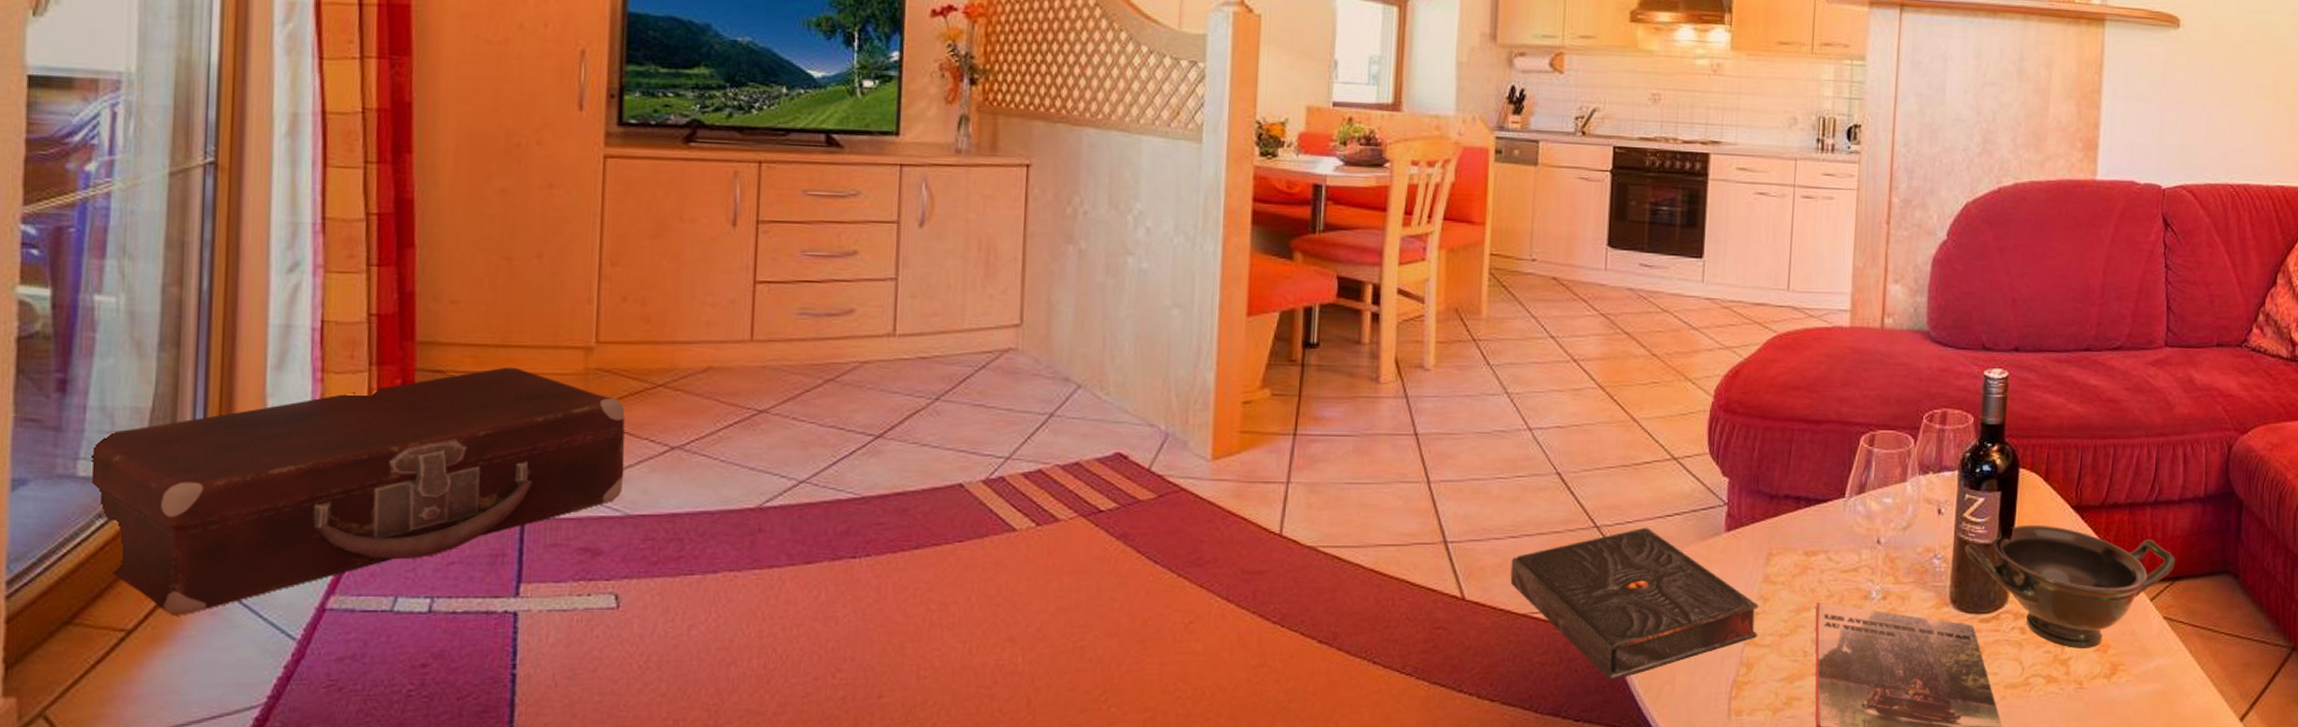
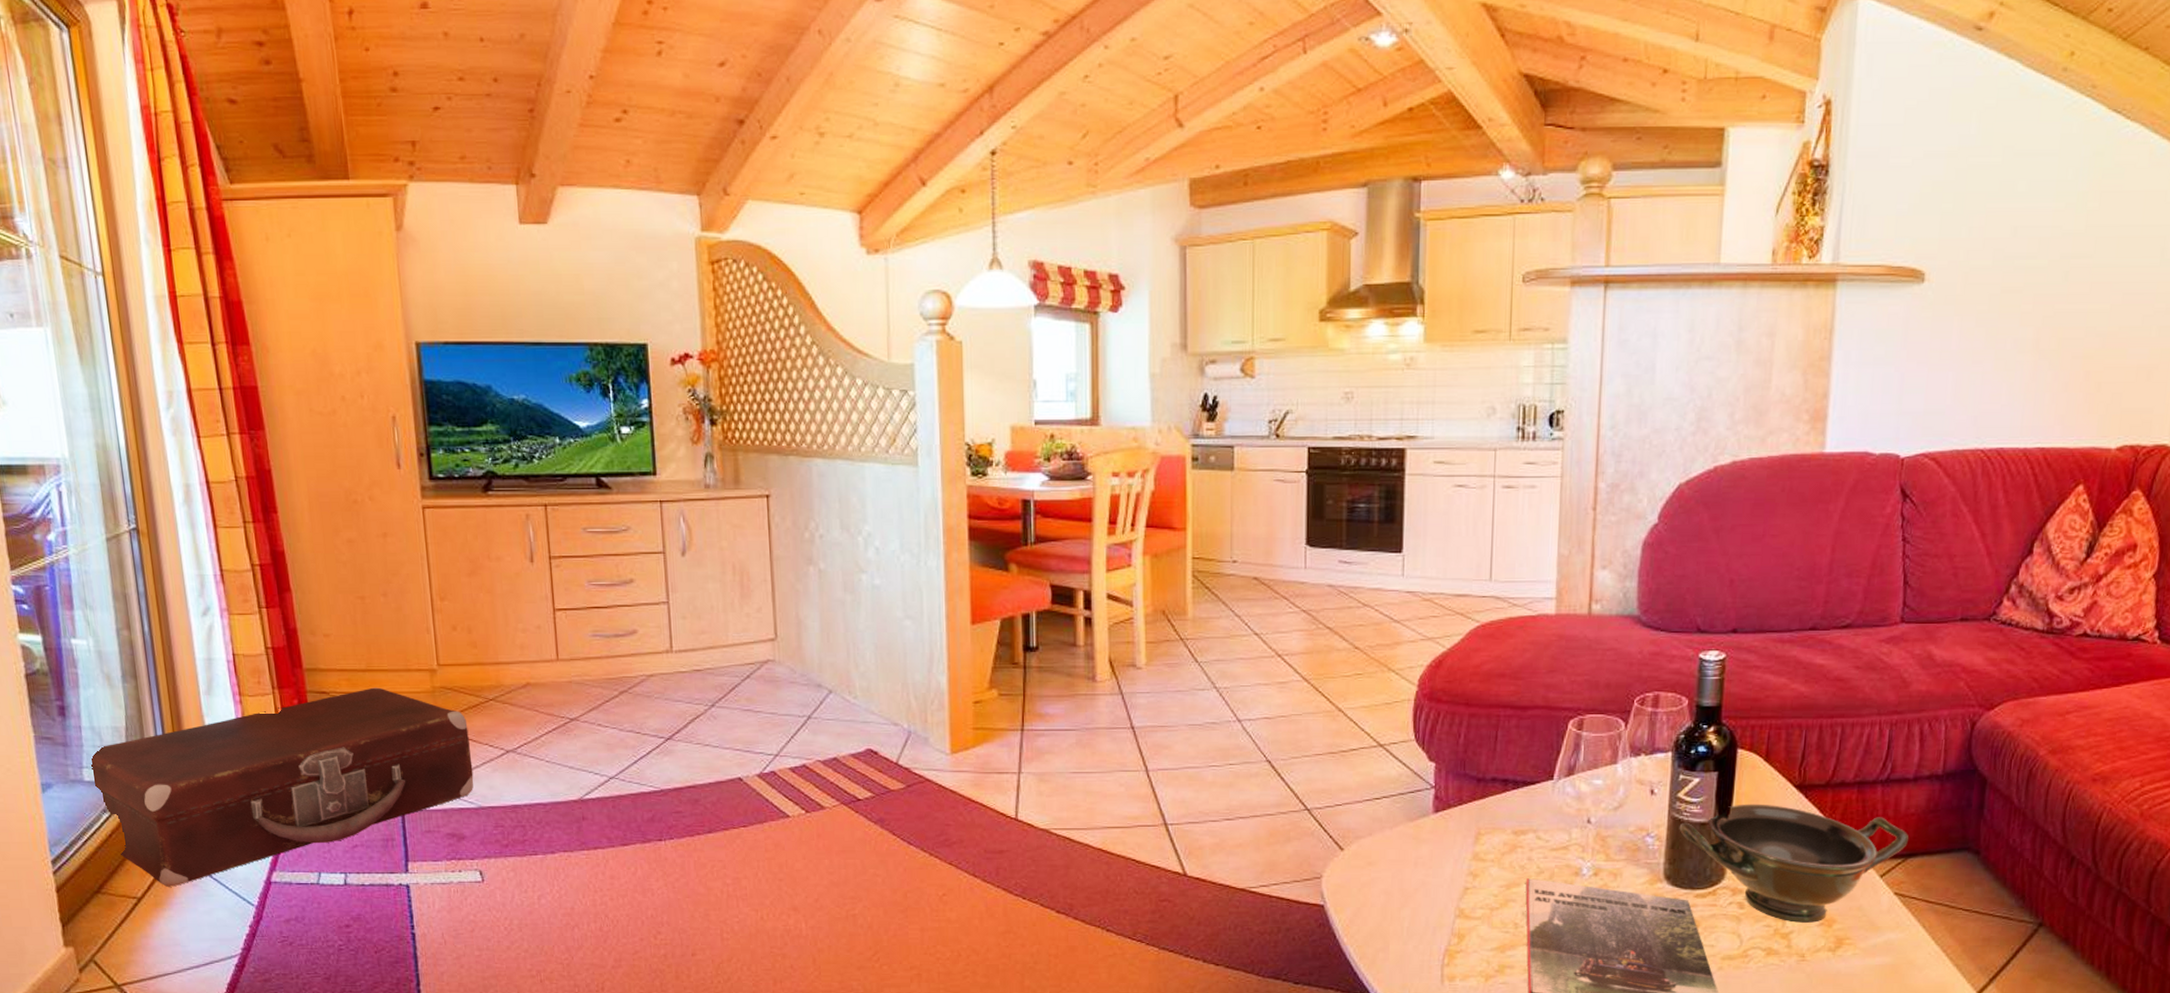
book: present [1510,527,1759,681] -> none [1228,809,1469,949]

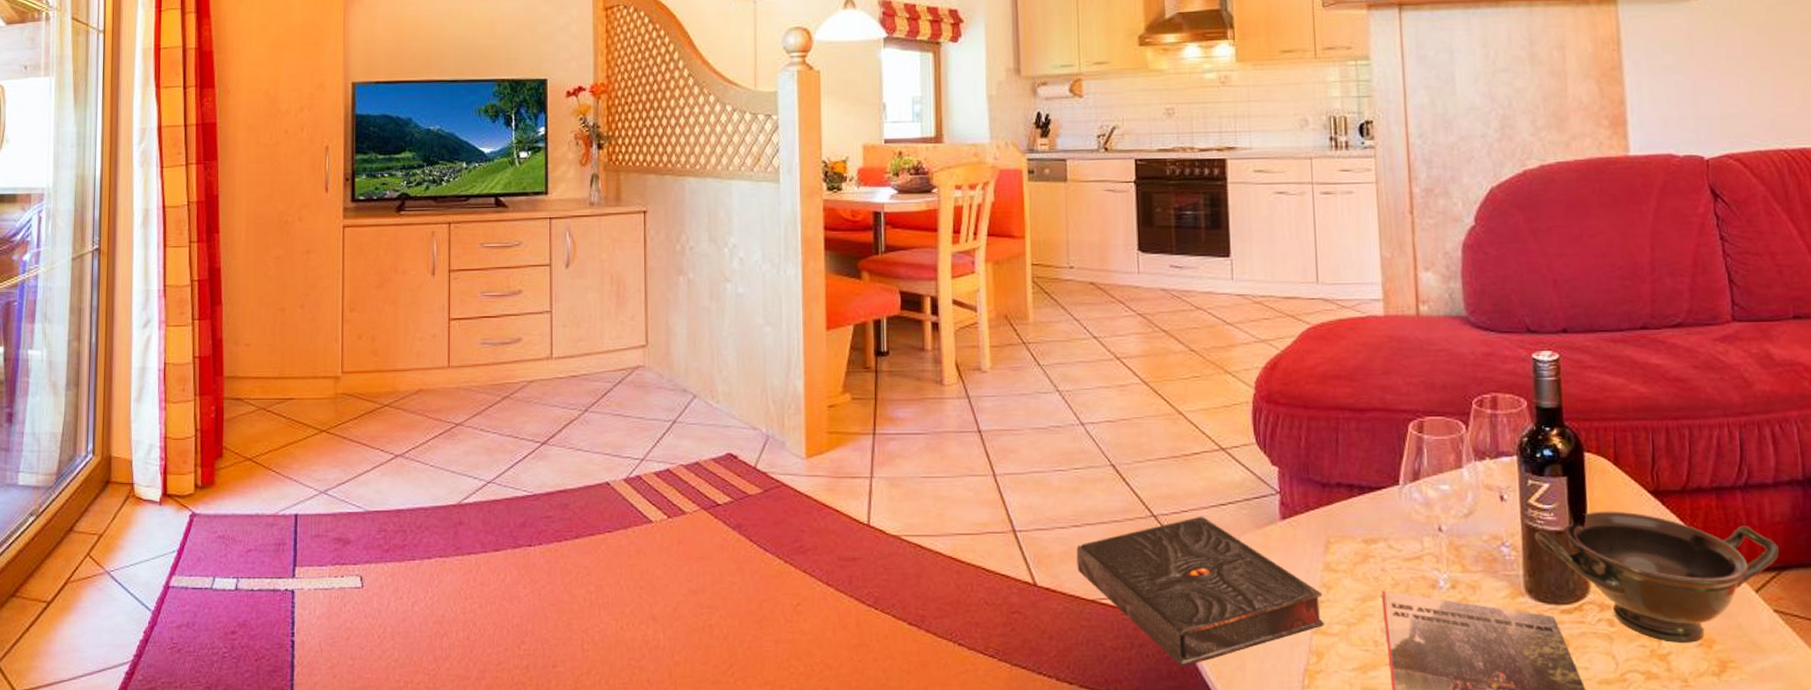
suitcase: present [91,687,474,887] -> none [27,394,364,591]
book: none [1228,809,1469,949] -> present [1076,516,1324,667]

